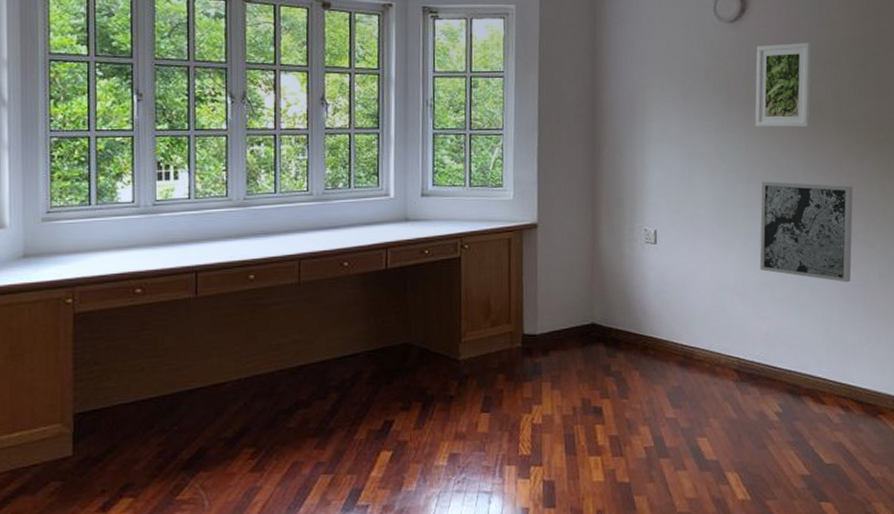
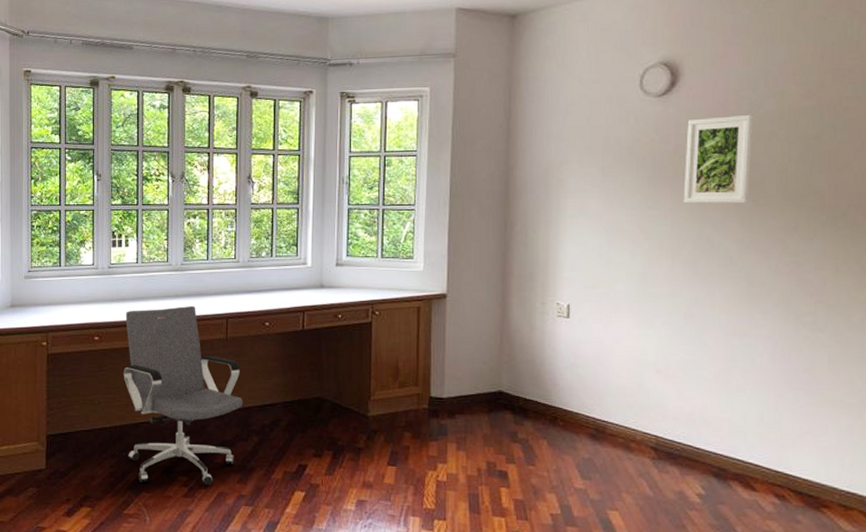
office chair: none [173,246,320,460] -> present [123,305,244,486]
wall art: present [759,181,853,283] -> none [684,259,799,367]

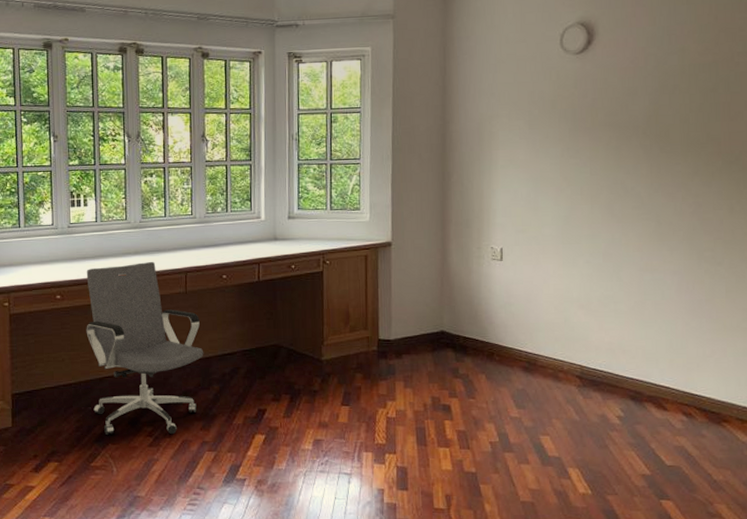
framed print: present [683,114,753,204] -> none [600,69,659,152]

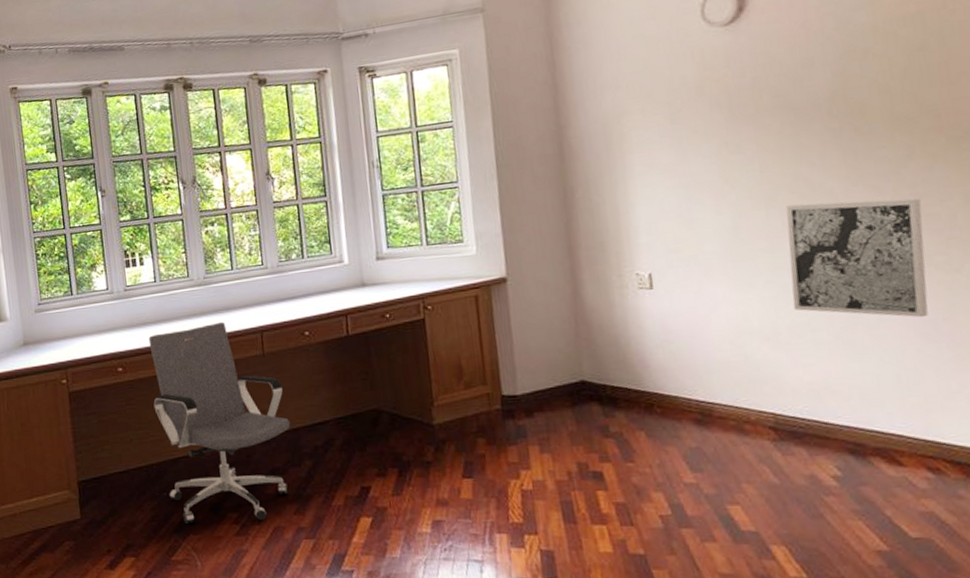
wall art: none [603,203,700,298] -> present [786,198,928,318]

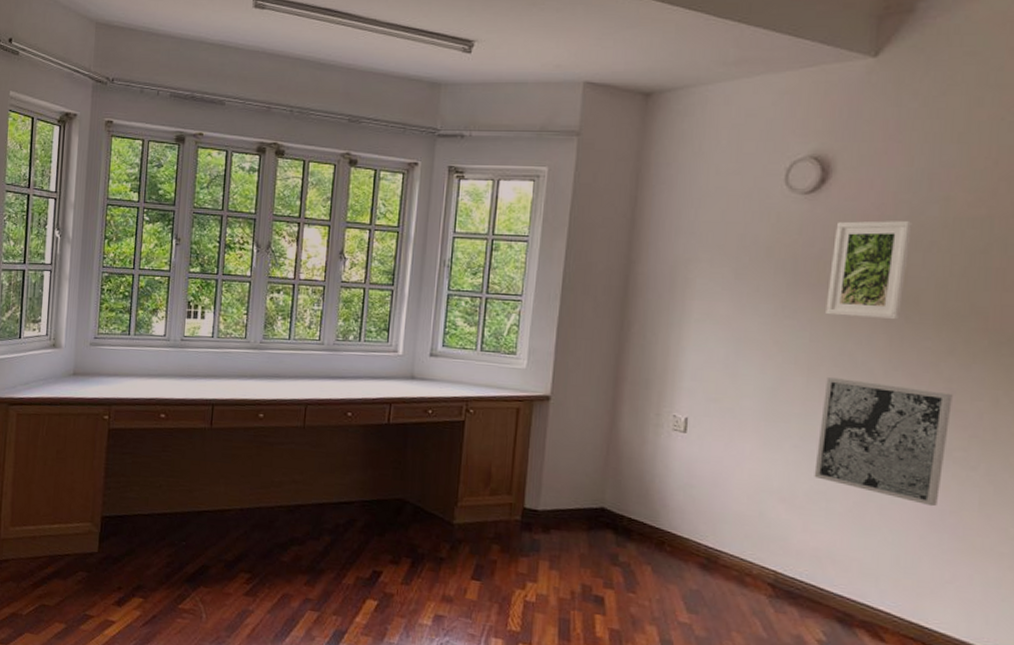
office chair: present [148,321,291,524] -> none [187,387,317,586]
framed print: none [763,31,849,143] -> present [826,220,912,320]

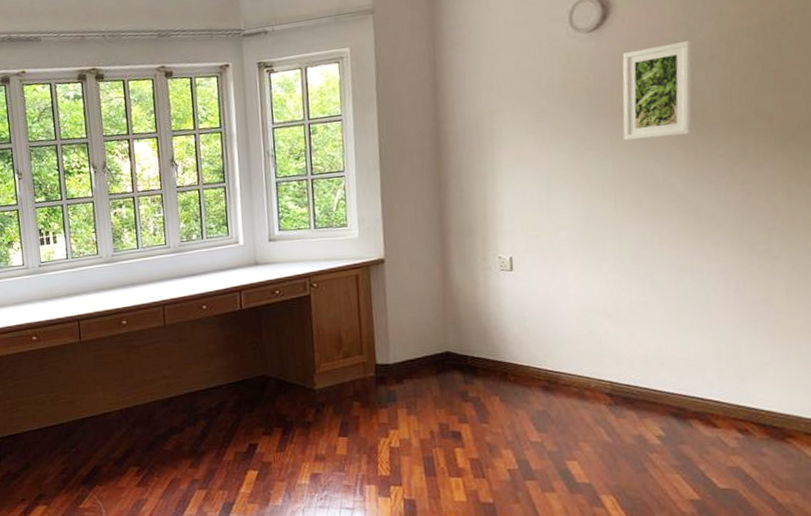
wall art: present [814,377,953,507] -> none [633,193,750,299]

